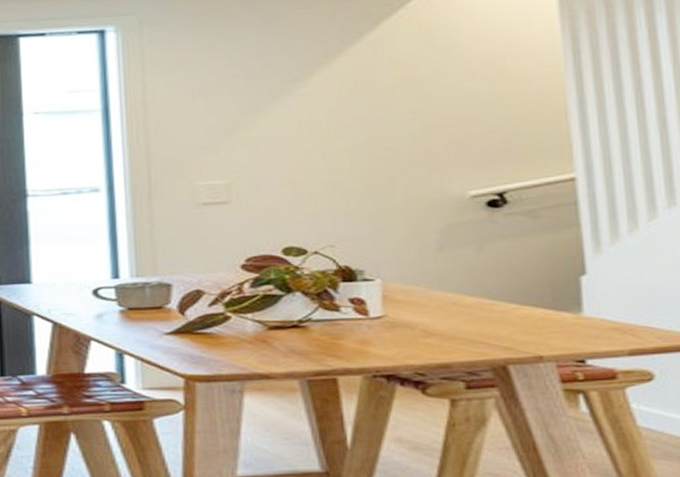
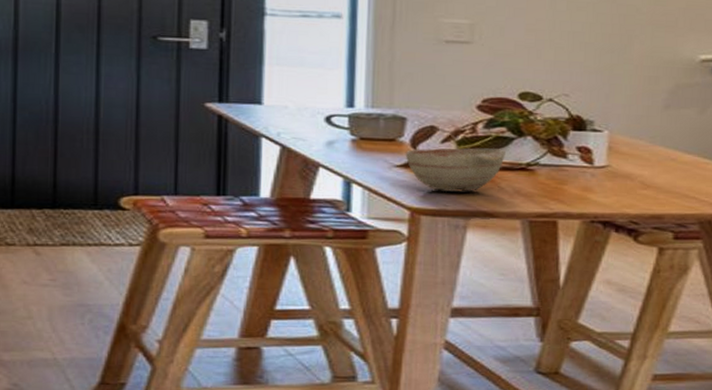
decorative bowl: none [174,307,275,357] -> present [405,147,506,193]

